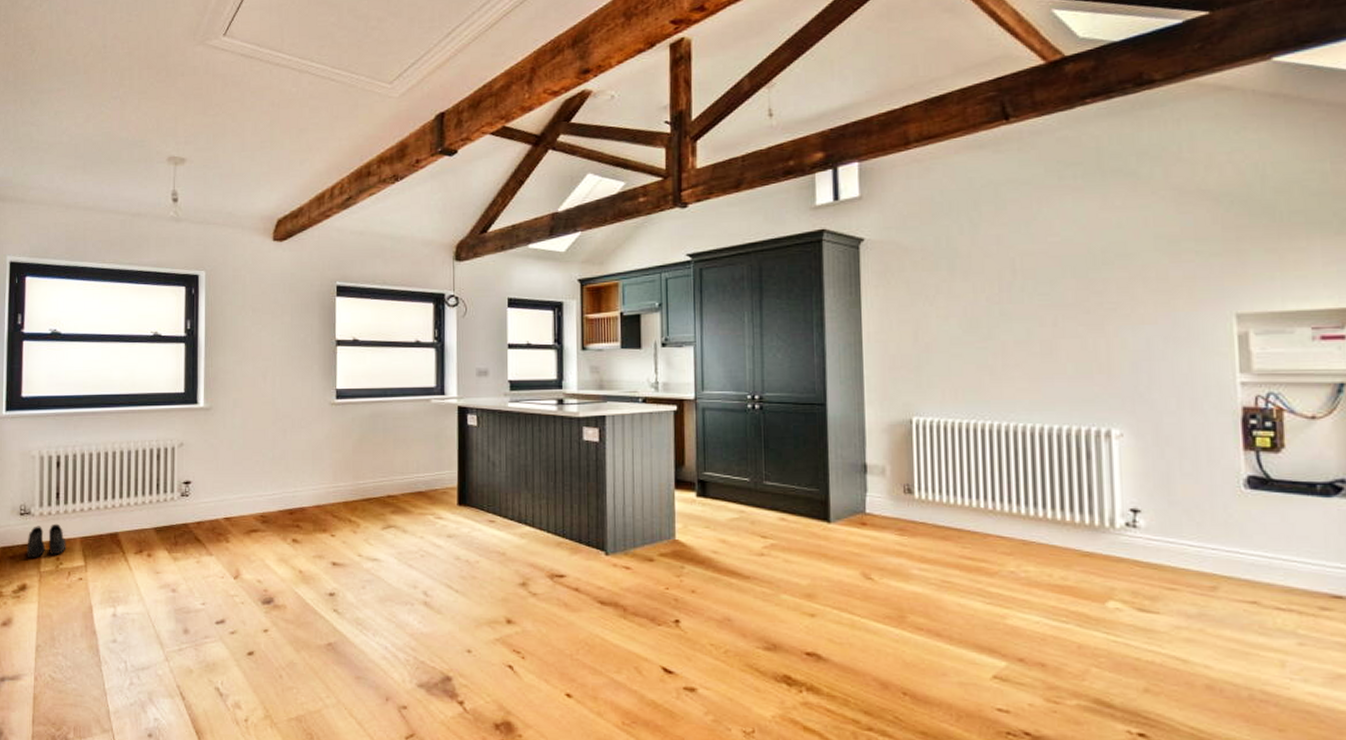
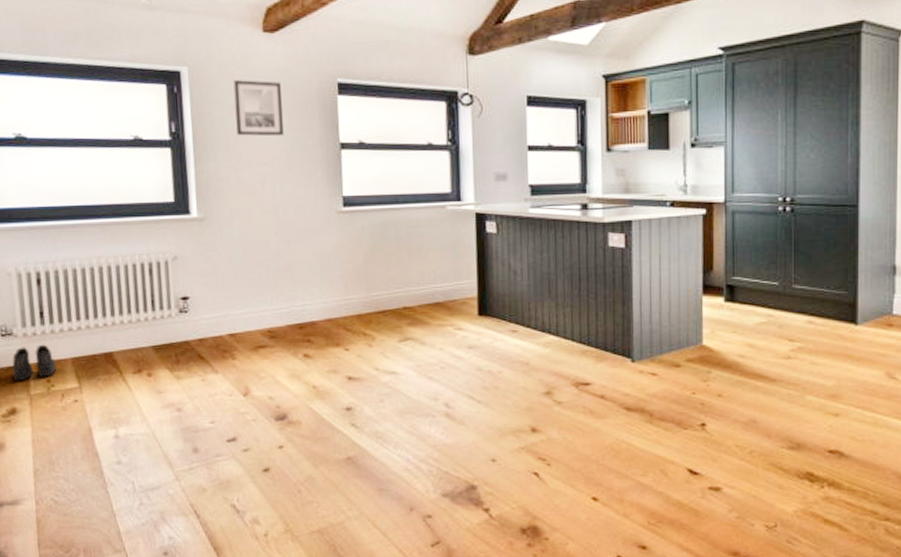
wall art: none [244,283,287,334] -> present [233,80,284,136]

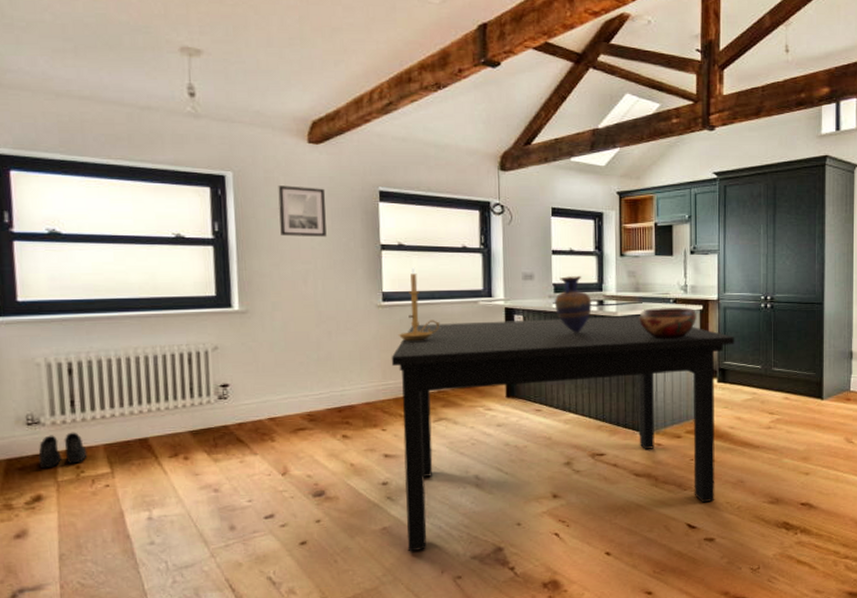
dining table: none [353,222,746,485] -> present [391,316,735,552]
candle holder: none [360,168,405,252] -> present [398,267,440,342]
vase: none [532,175,574,242] -> present [555,276,592,333]
decorative bowl: none [629,212,698,249] -> present [639,307,696,338]

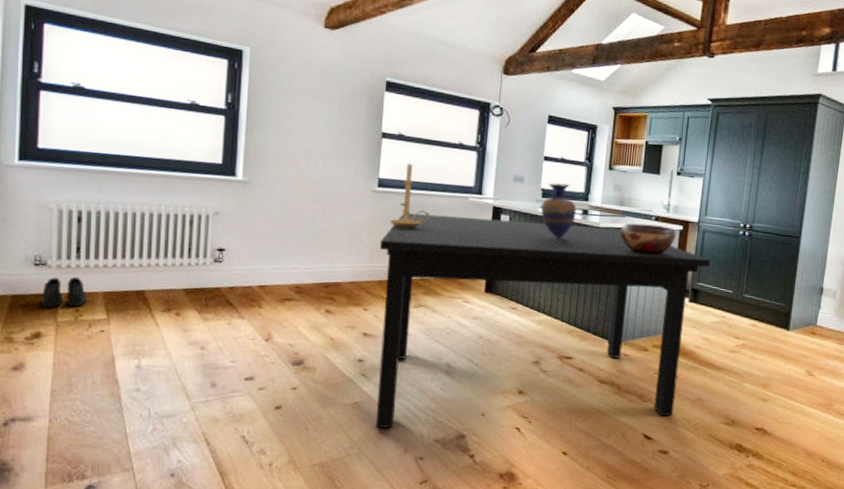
wall art: present [278,186,327,237] -> none [289,65,336,120]

